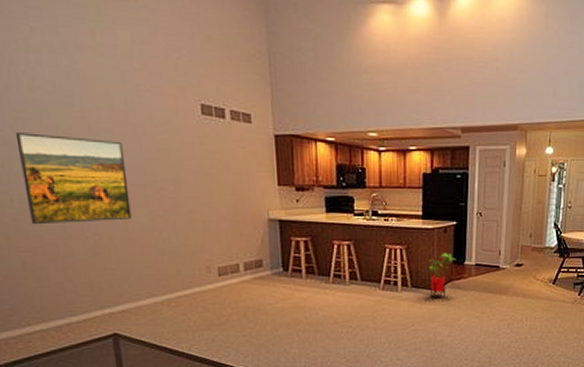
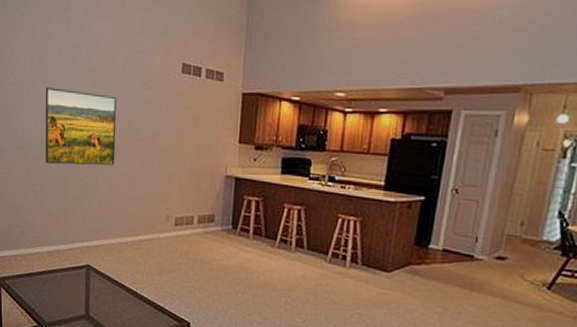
house plant: present [426,253,456,298] -> none [381,231,419,283]

